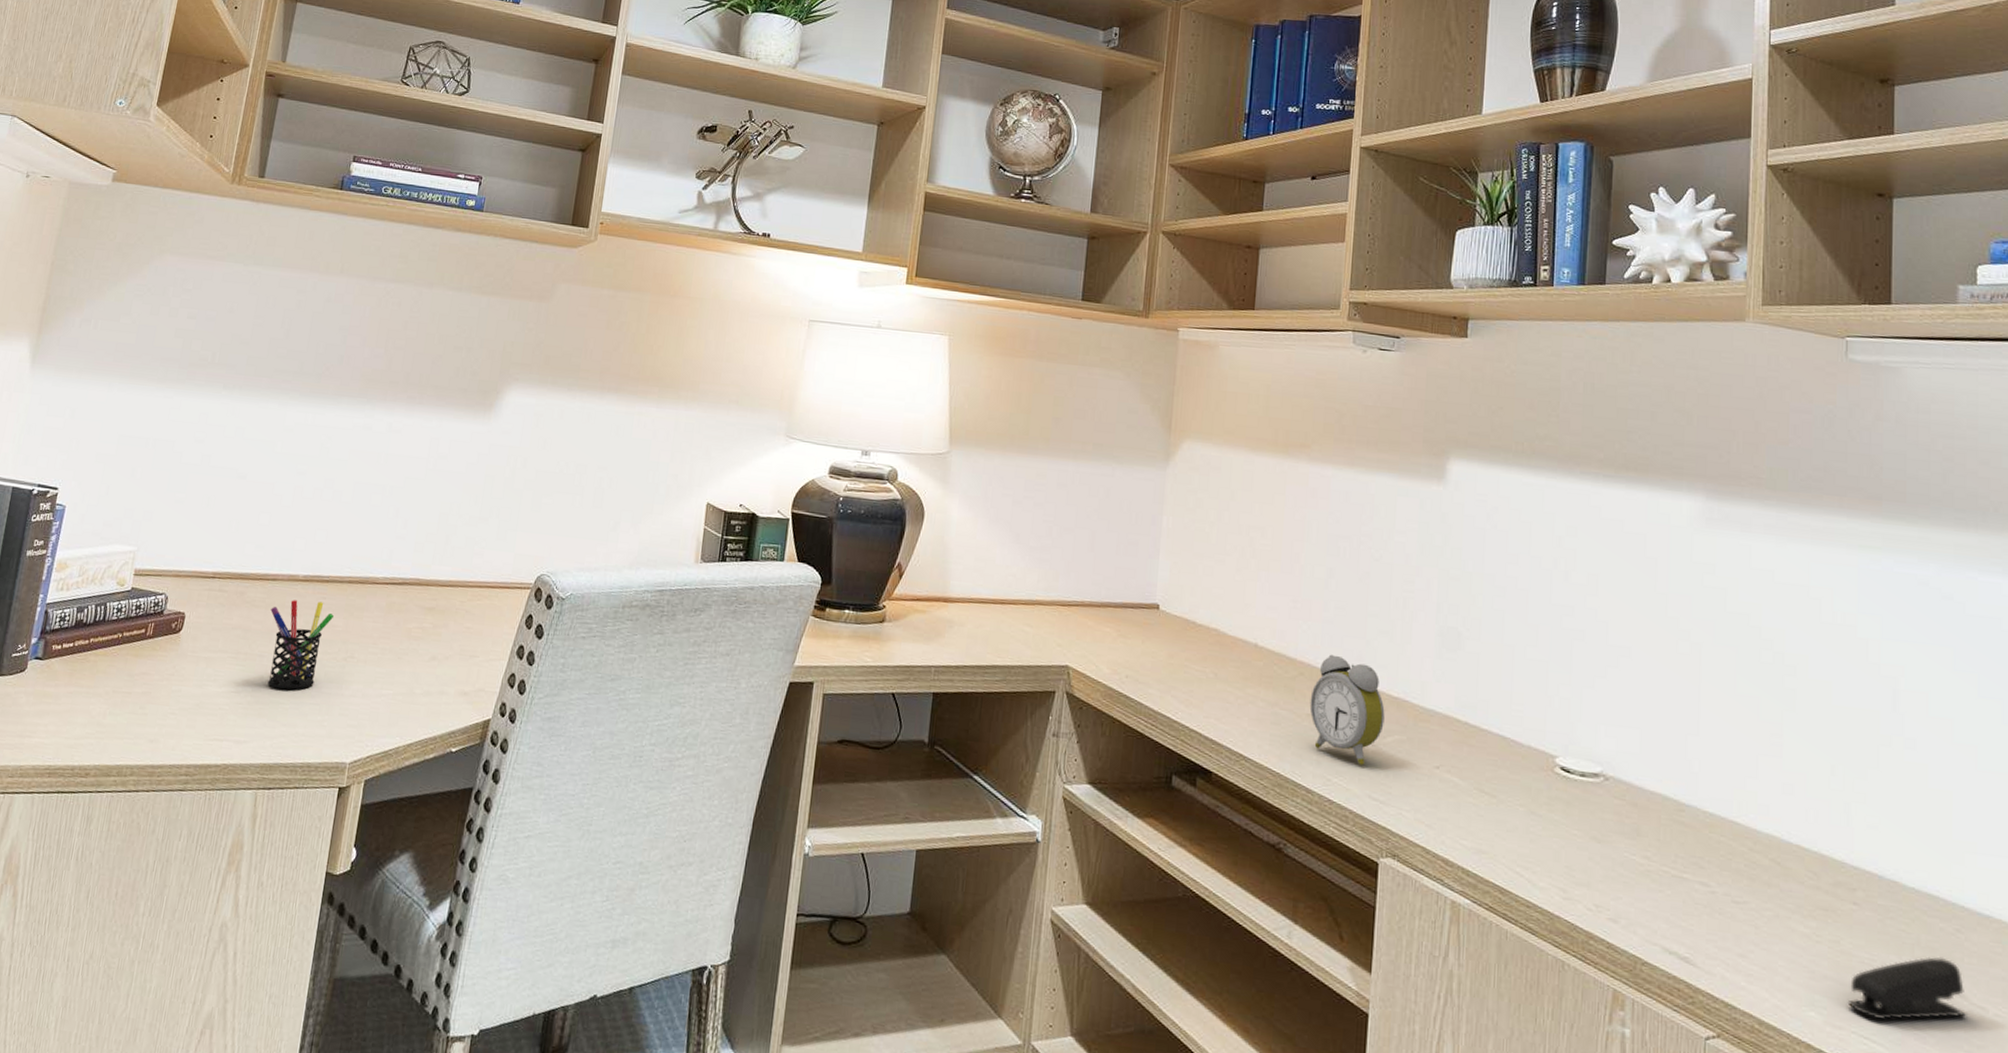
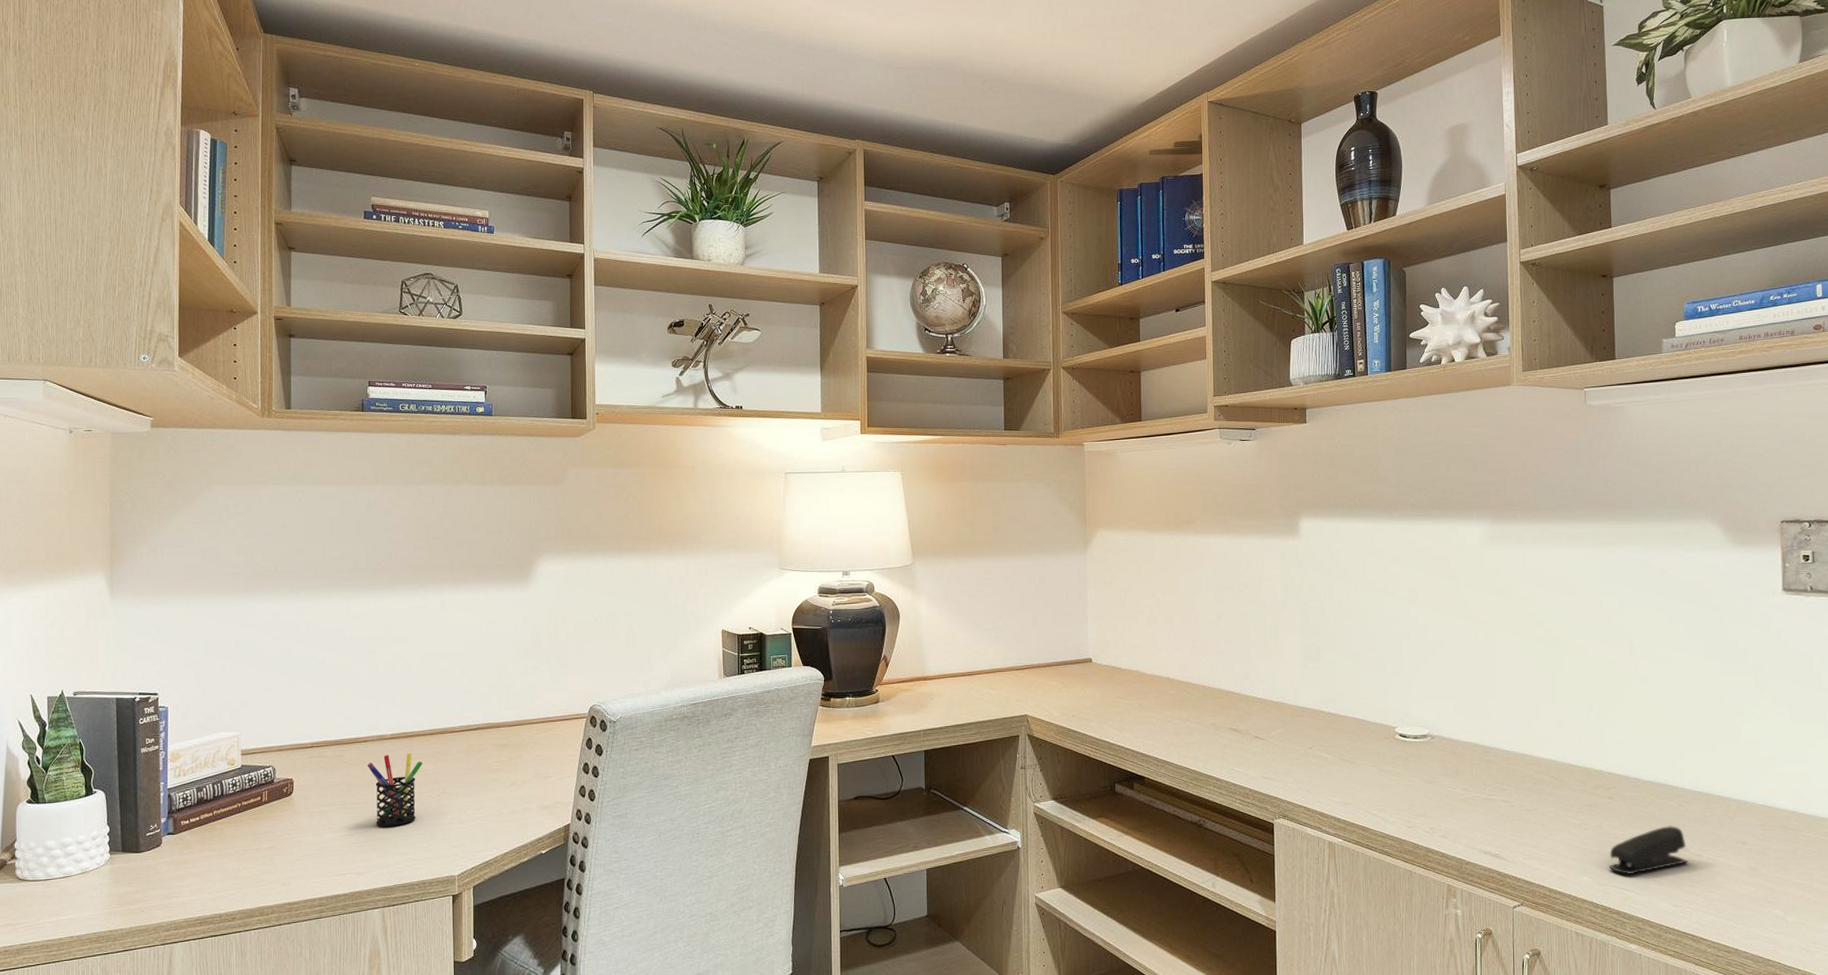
alarm clock: present [1309,654,1385,765] -> none [1212,677,1269,755]

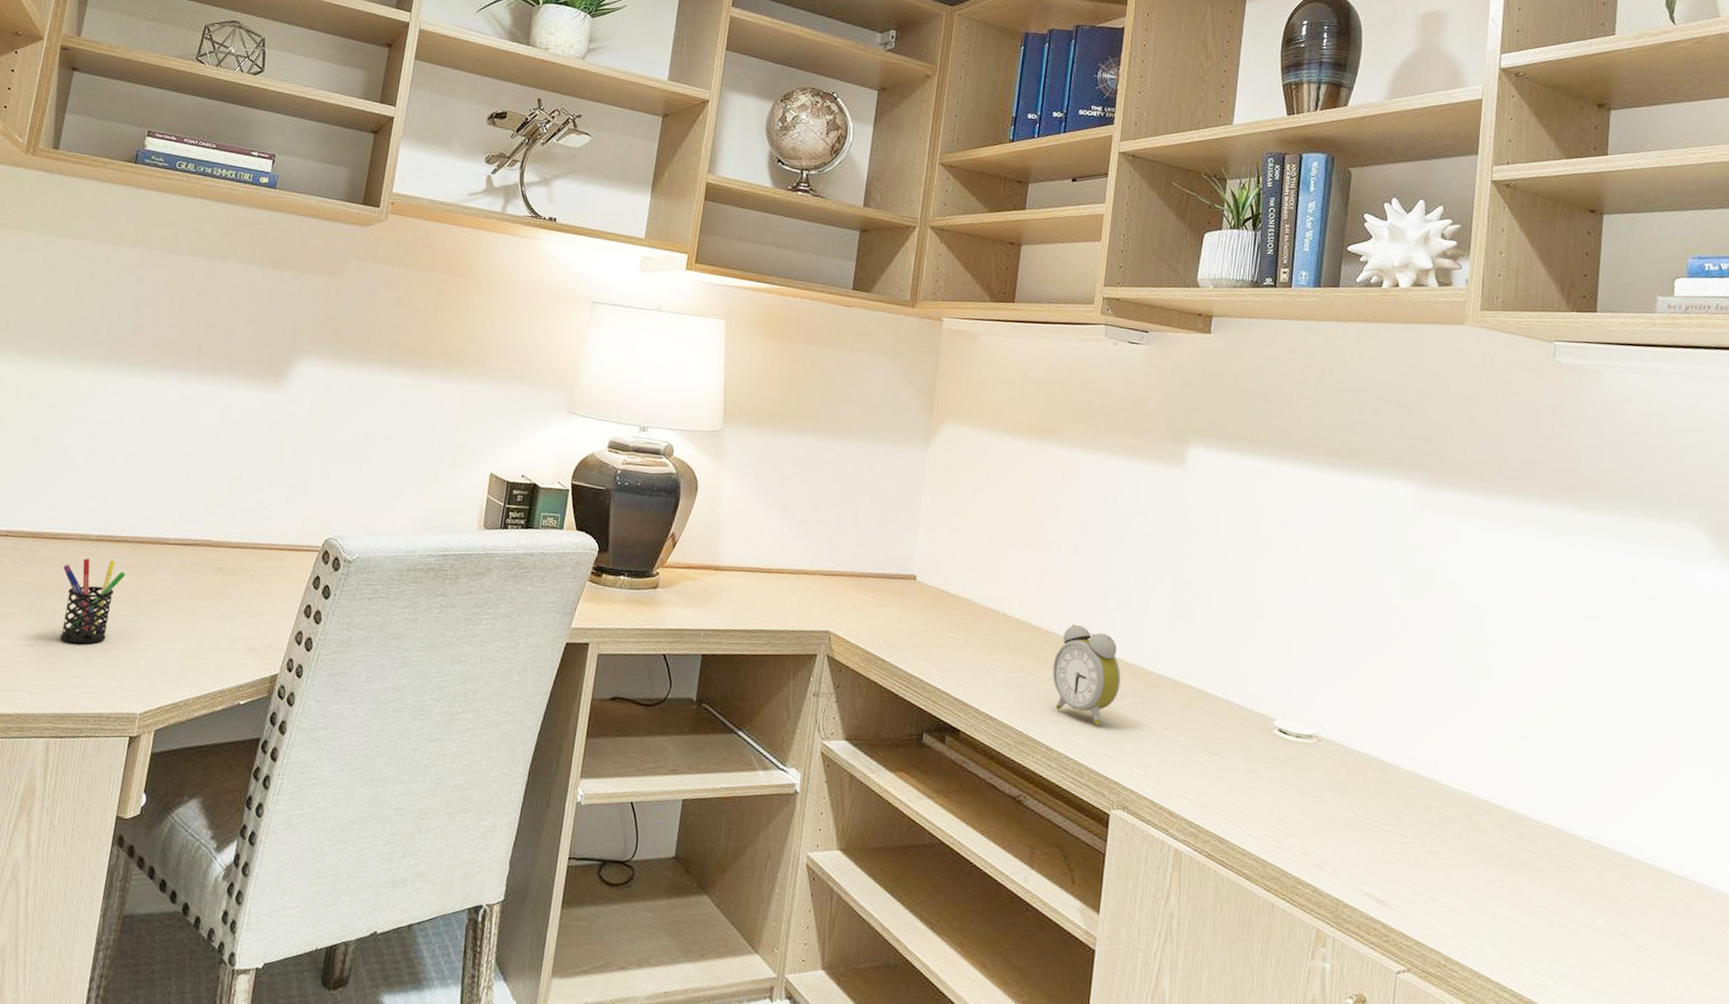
alarm clock: none [1212,677,1269,755] -> present [1052,624,1121,726]
stapler: present [1608,825,1689,874] -> none [1523,900,1628,956]

